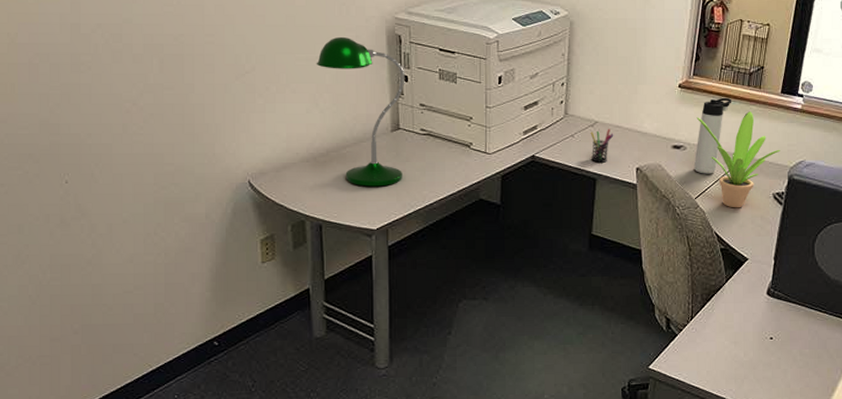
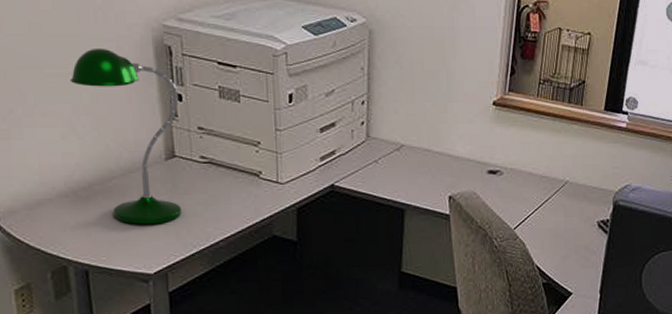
pen holder: present [590,129,614,163] -> none [396,153,423,191]
thermos bottle: present [693,97,732,174] -> none [511,115,552,202]
potted plant: present [696,111,780,208] -> none [513,131,605,239]

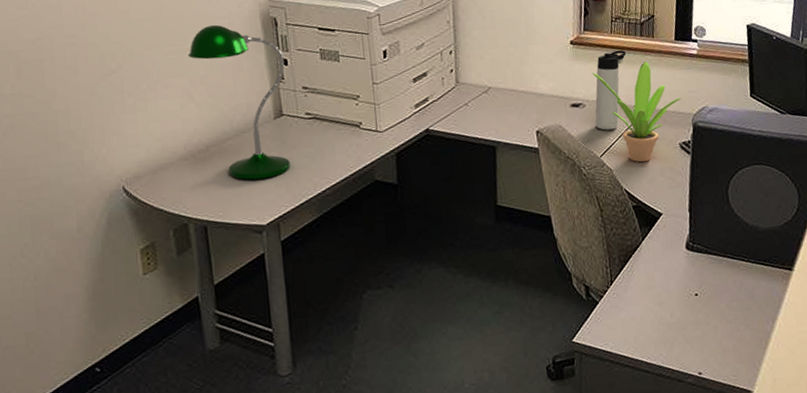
thermos bottle: none [511,115,552,202] -> present [594,49,627,131]
potted plant: none [513,131,605,239] -> present [592,61,681,163]

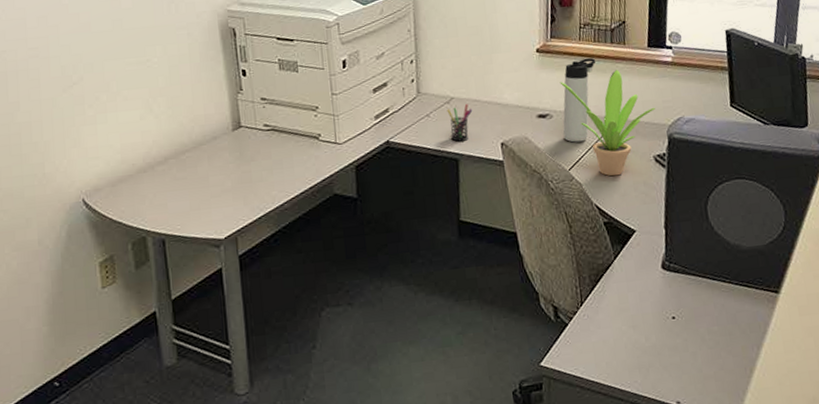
desk lamp: present [187,24,290,180] -> none [147,35,248,193]
pen holder: none [484,94,510,130] -> present [446,104,473,142]

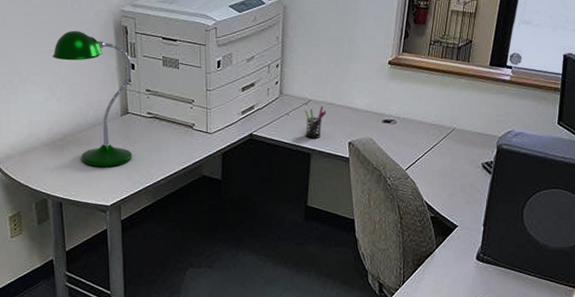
desk lamp: none [147,35,248,193] -> present [52,30,132,167]
potted plant: present [559,70,655,176] -> none [406,84,489,178]
thermos bottle: present [562,57,596,143] -> none [404,72,441,146]

